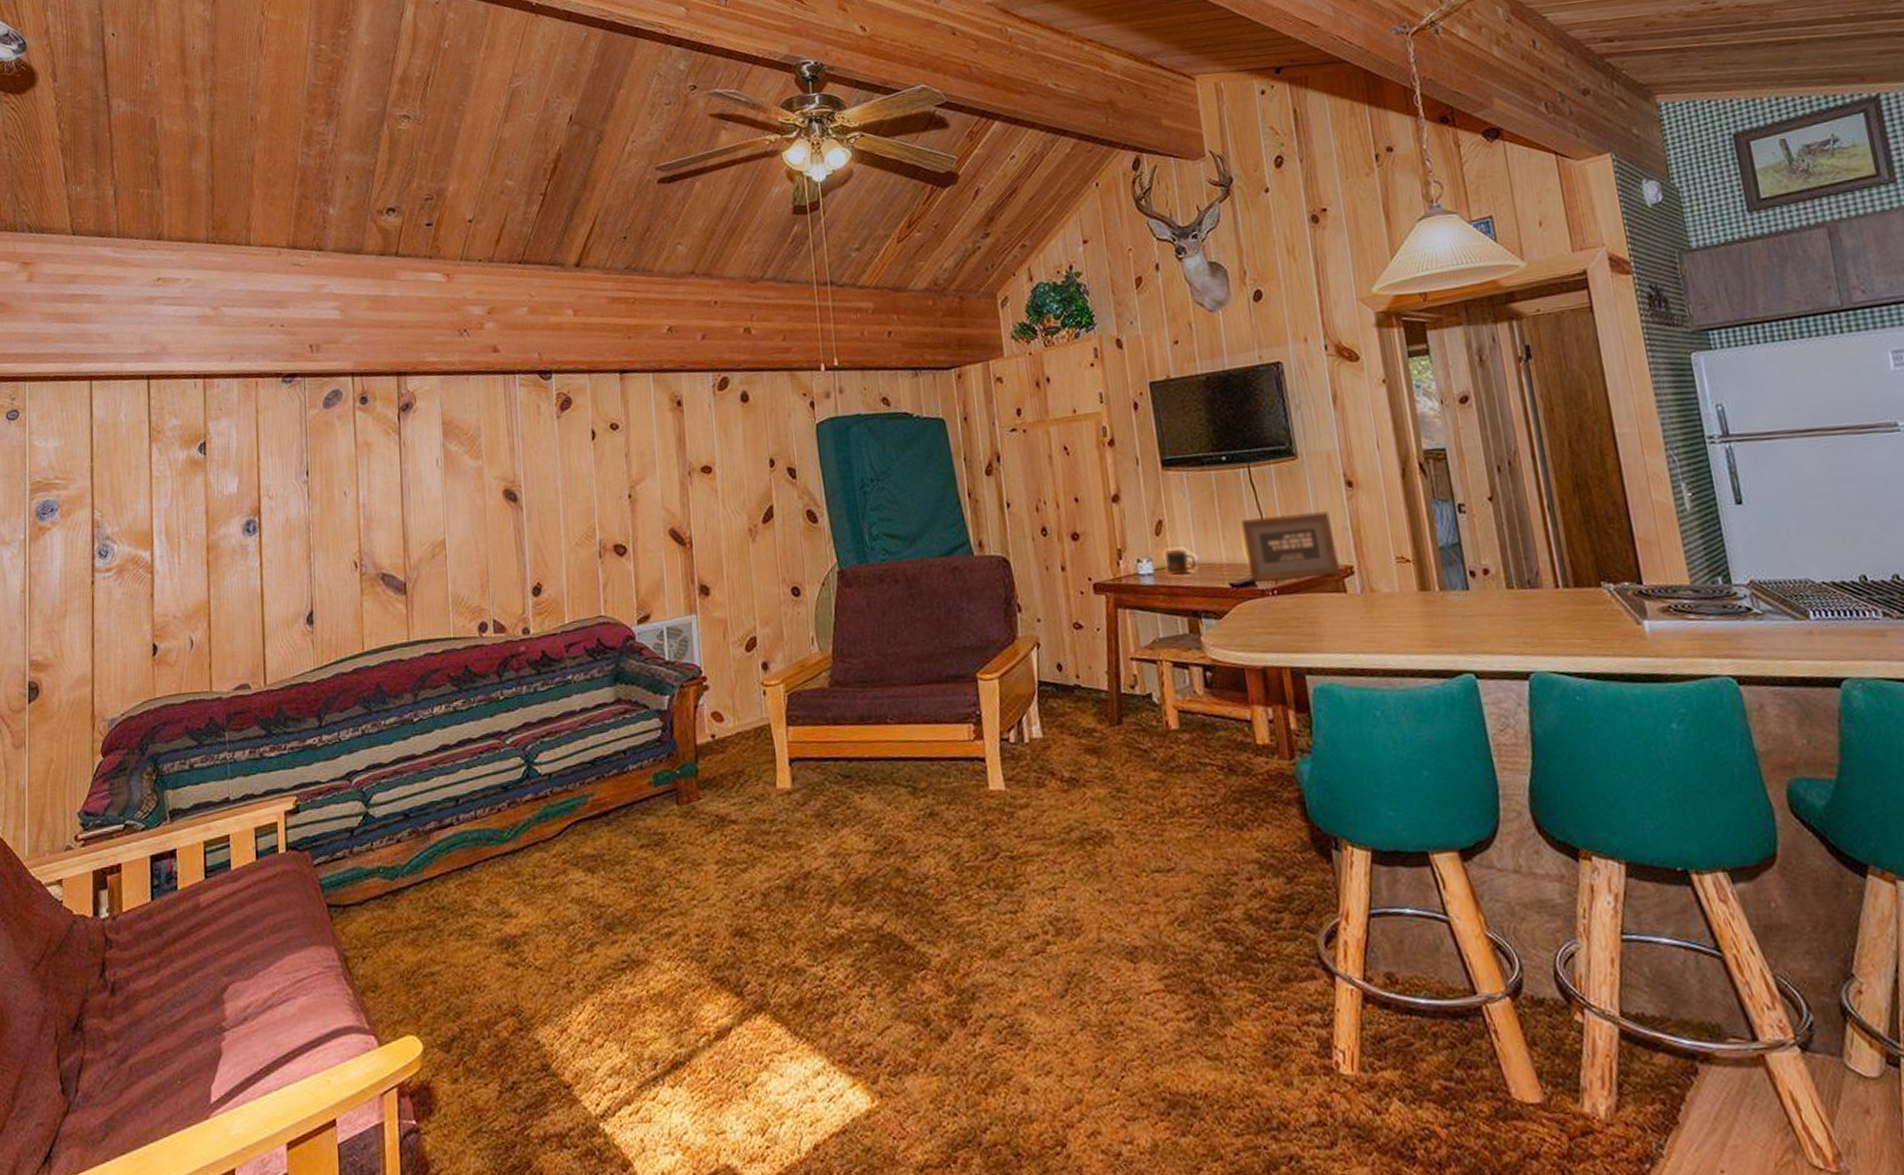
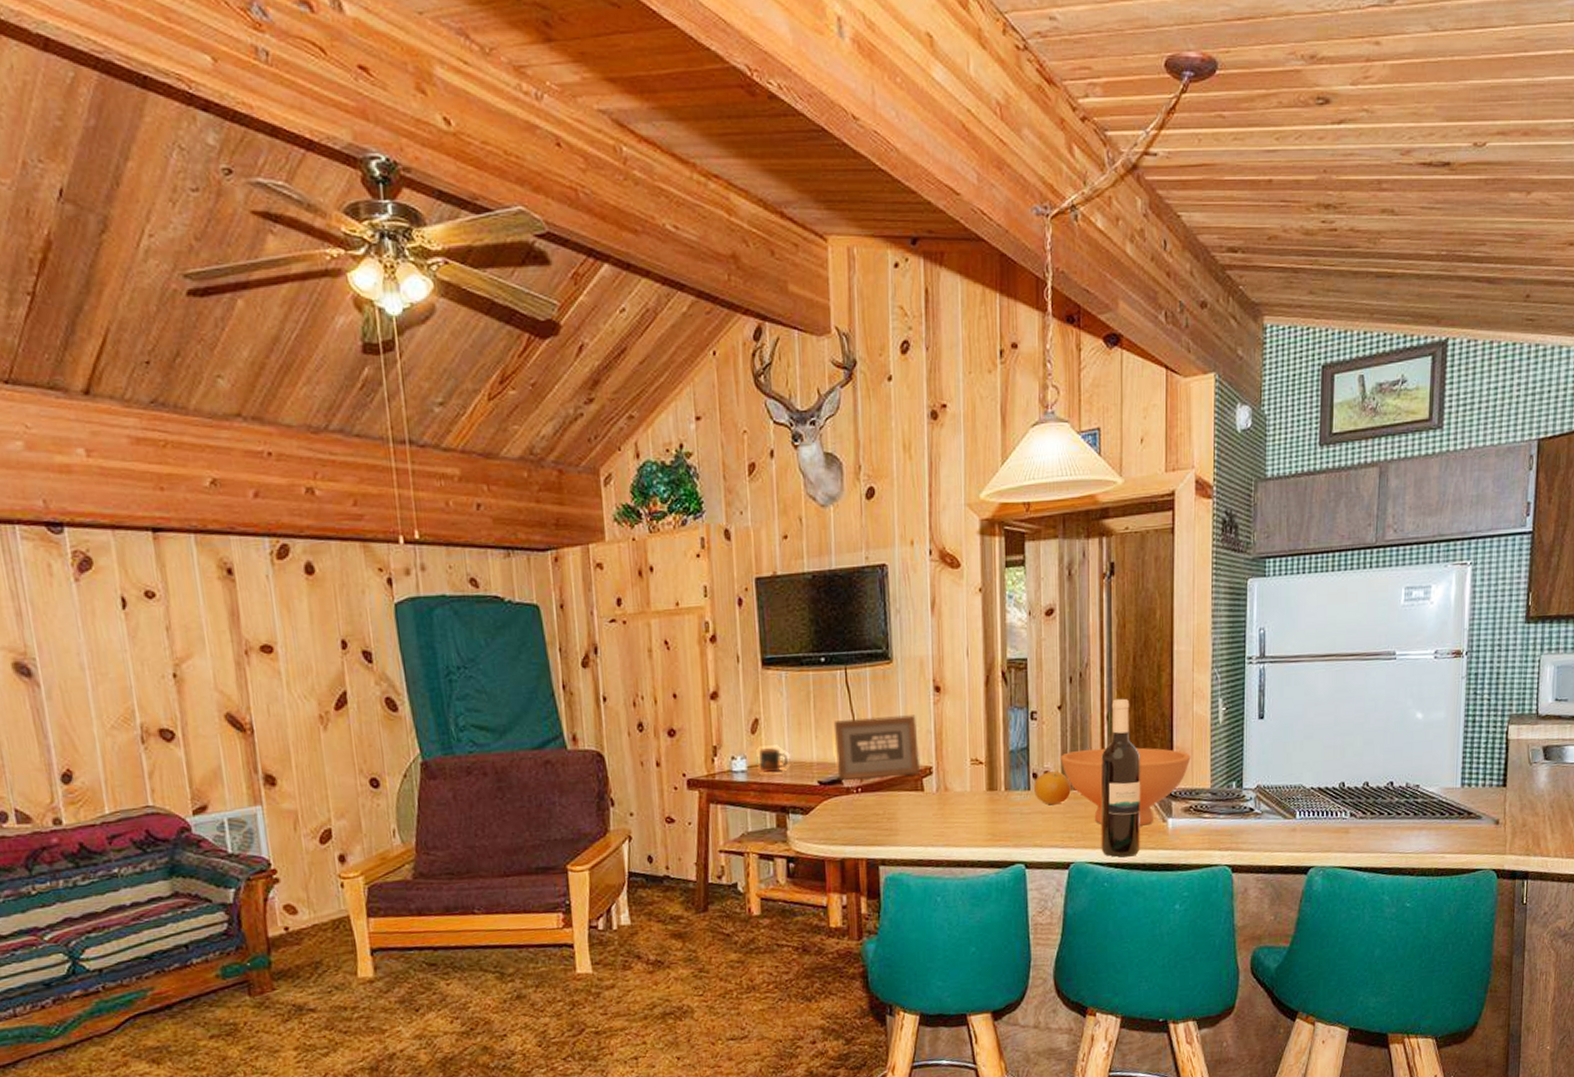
fruit: none [1473,568,1518,606] -> present [1034,771,1071,805]
bowl: none [1498,540,1659,629] -> present [1059,747,1191,826]
wine bottle: none [1547,486,1615,666] -> present [1100,698,1140,858]

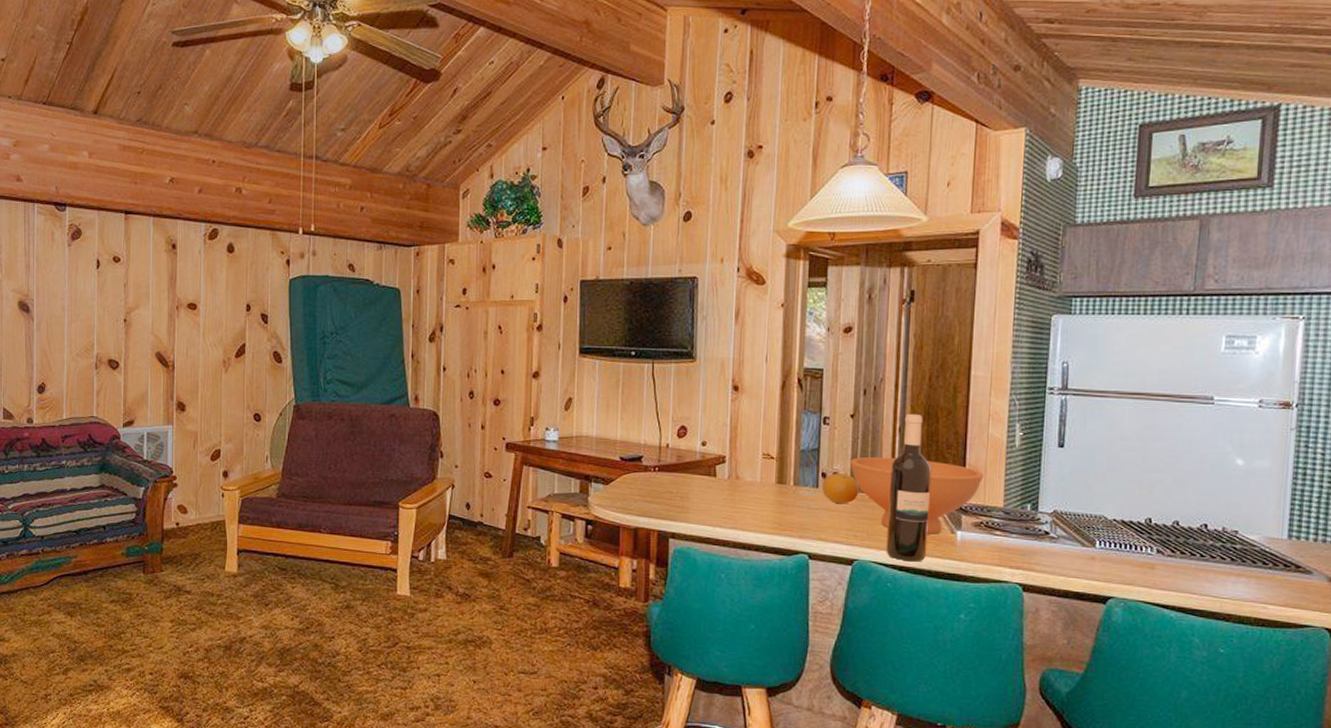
mug: present [758,748,788,773] -> none [569,424,595,446]
picture frame: present [833,715,920,782] -> none [637,406,715,462]

